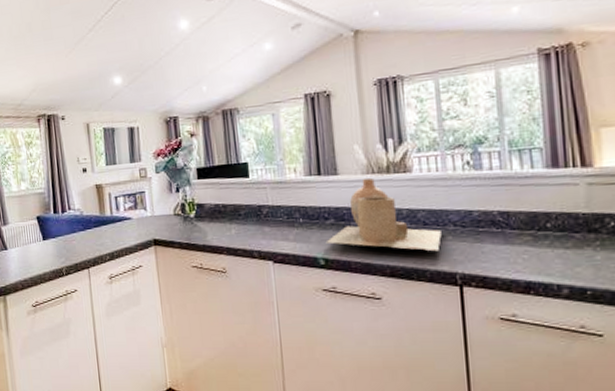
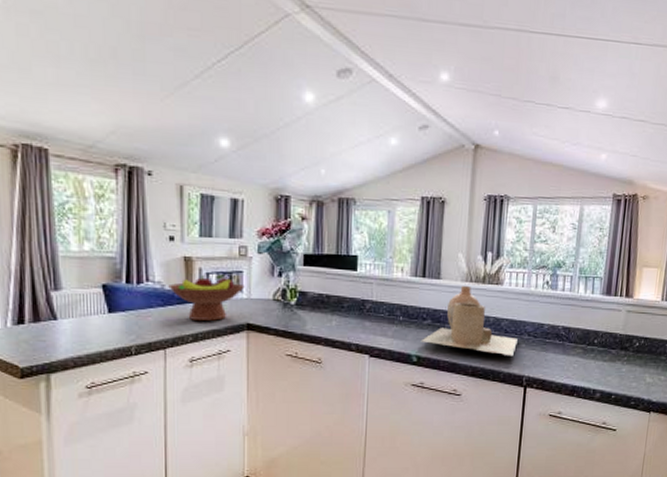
fruit bowl: none [86,195,148,241] -> present [168,274,245,321]

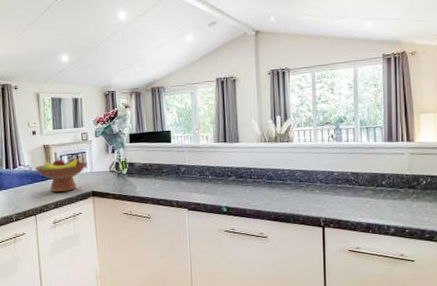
vase: present [420,285,518,357] -> none [228,145,312,202]

